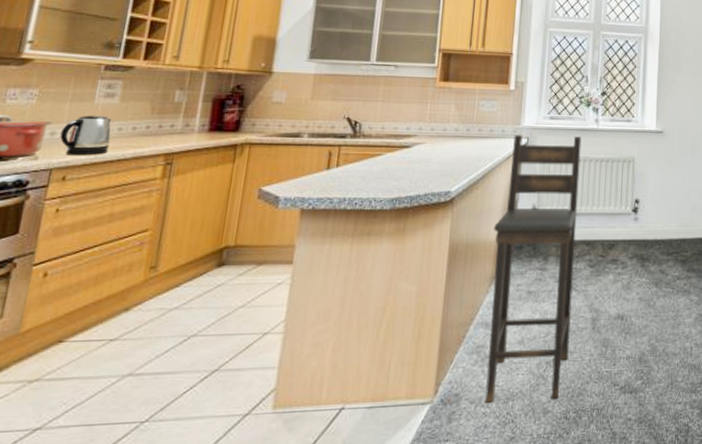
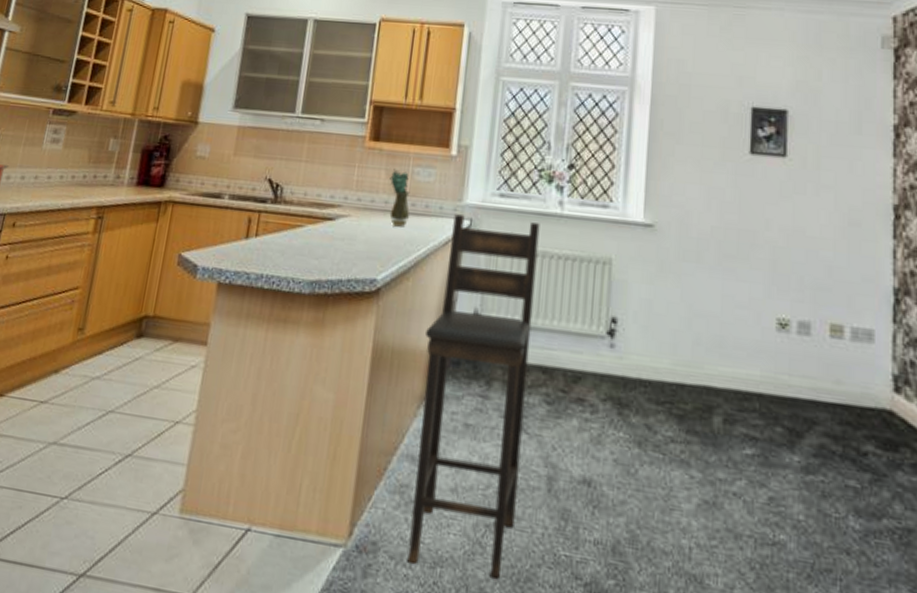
kettle: present [60,115,112,156] -> none [13,160,56,203]
vase: none [459,103,478,148] -> present [389,169,410,227]

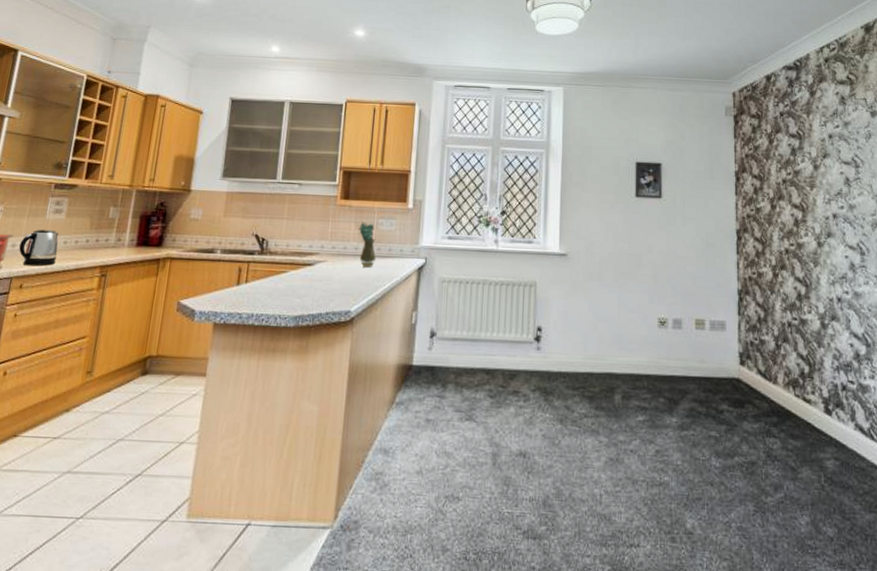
kettle: none [13,160,56,203] -> present [19,229,59,267]
bar stool: present [407,214,540,579] -> none [383,255,481,537]

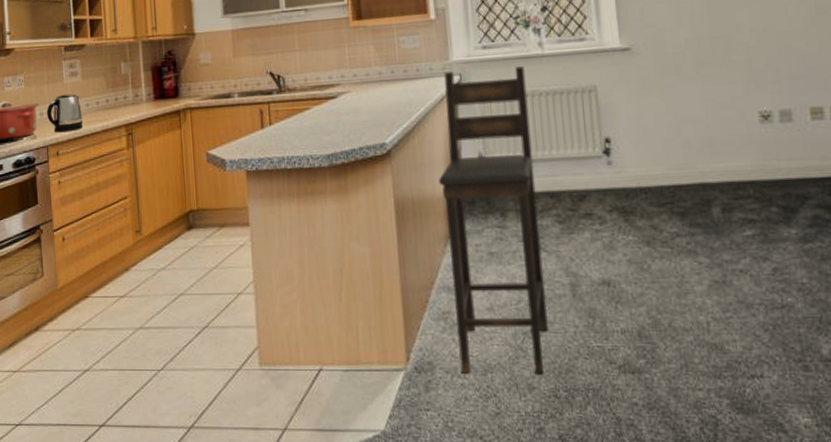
vase: present [358,221,377,268] -> none [378,42,404,94]
bar stool: none [383,255,481,537] -> present [439,66,549,374]

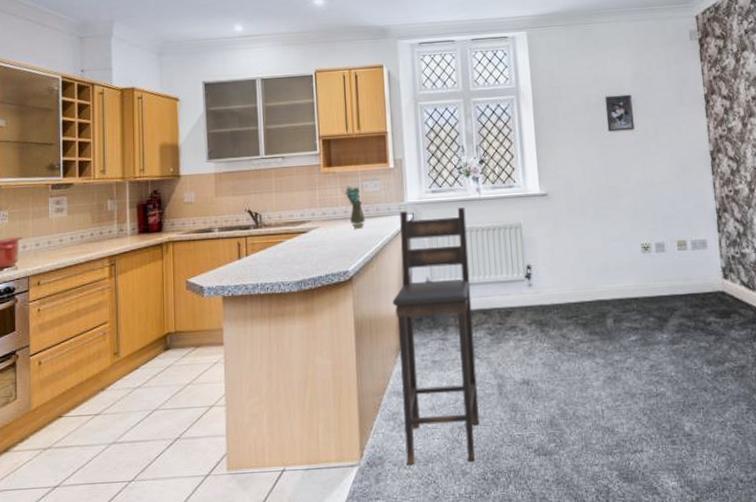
kettle: present [47,93,84,133] -> none [30,228,67,264]
vase: none [378,42,404,94] -> present [345,186,366,229]

